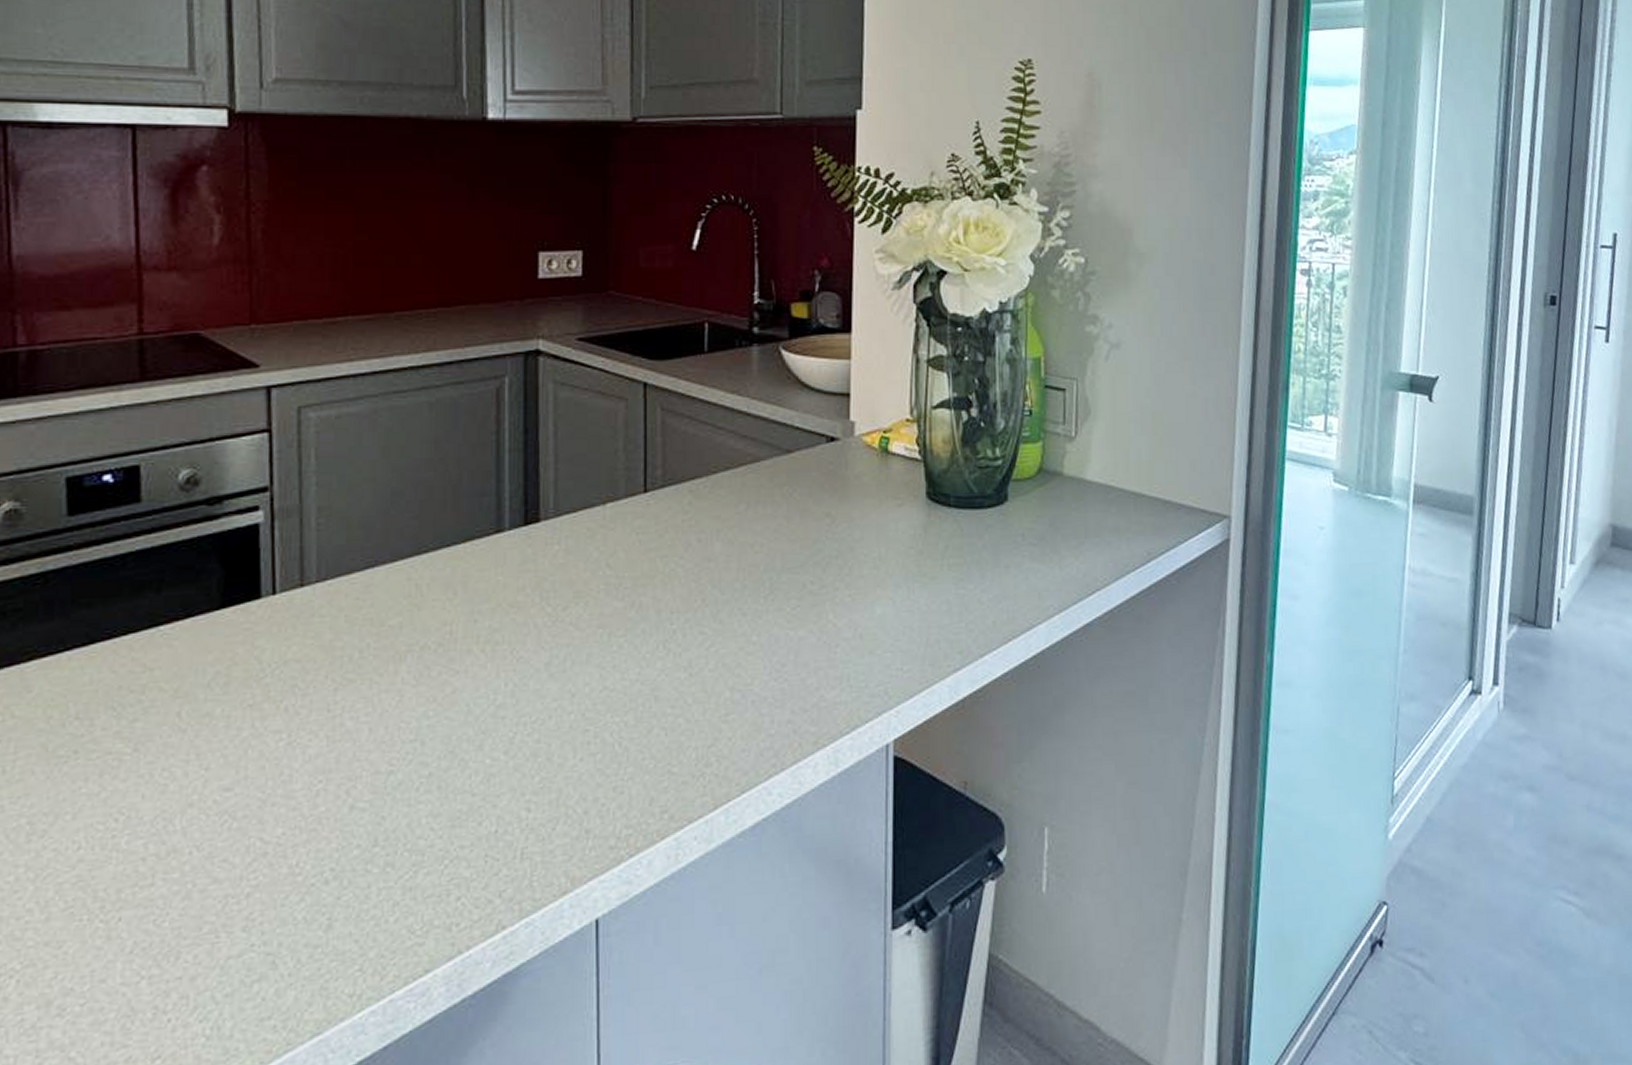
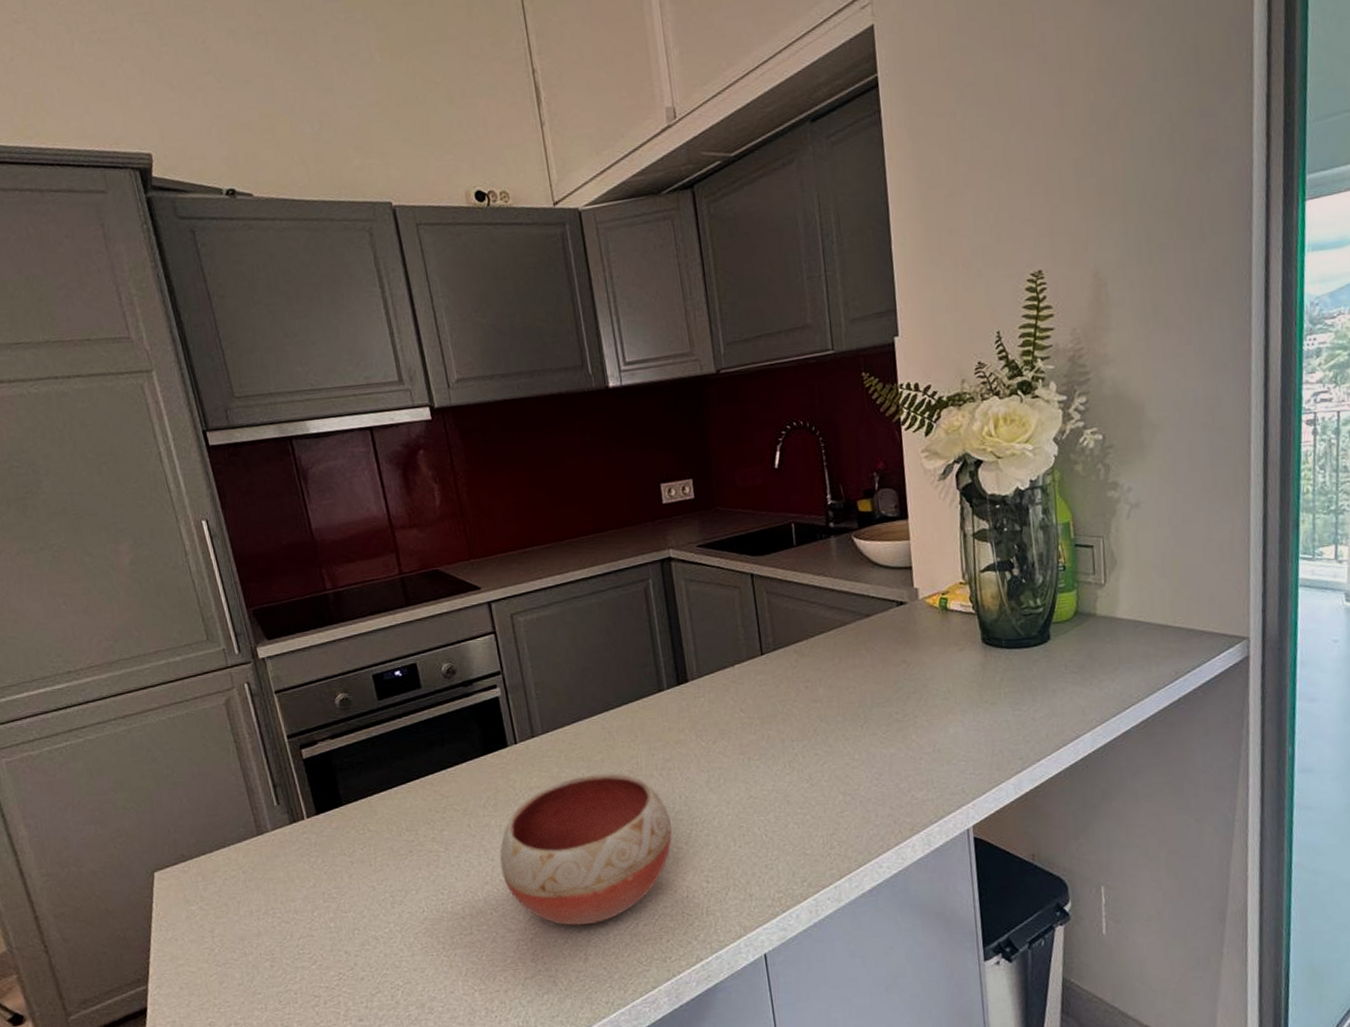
bowl: none [219,645,489,874] -> present [499,773,672,926]

